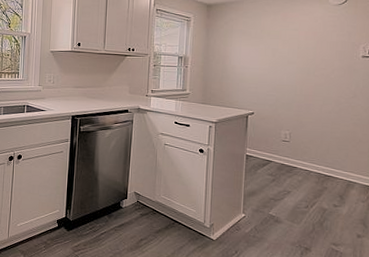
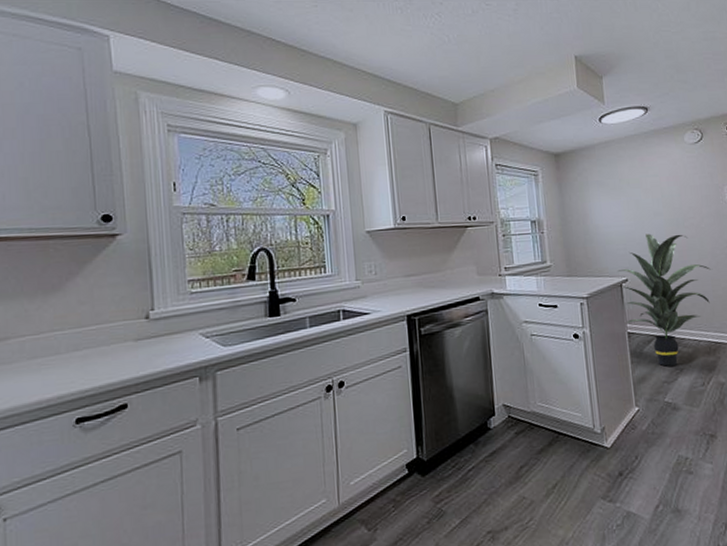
indoor plant: none [245,78,334,187] -> present [618,233,712,366]

